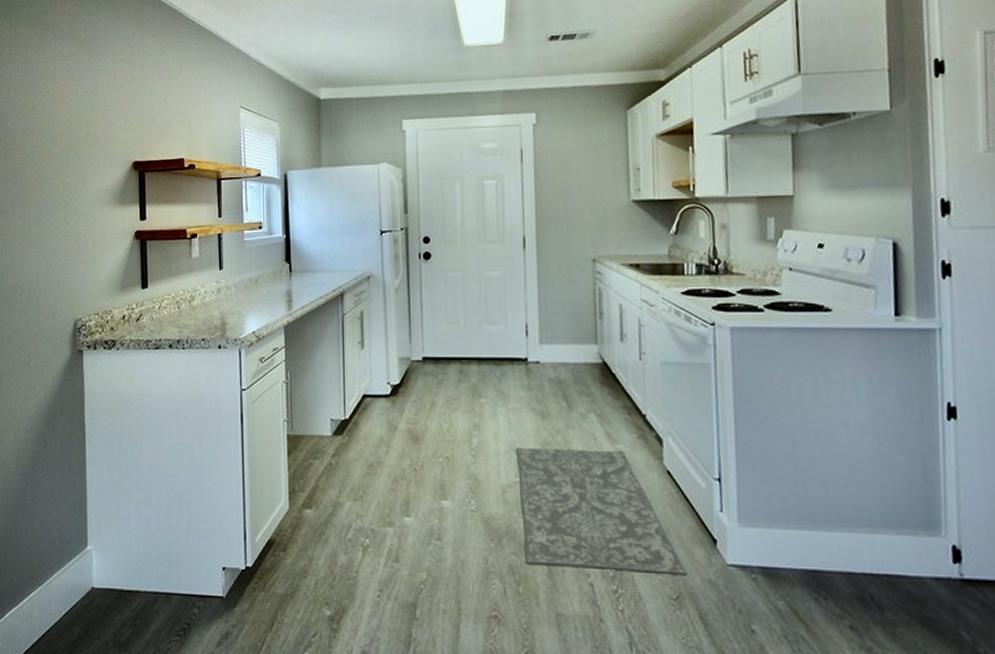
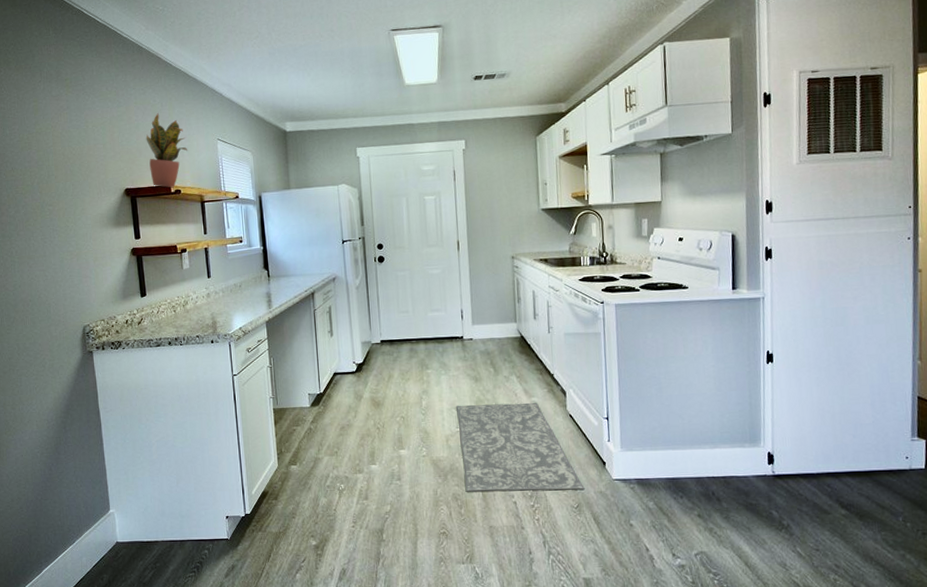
potted plant: none [160,76,207,162] -> present [146,113,188,188]

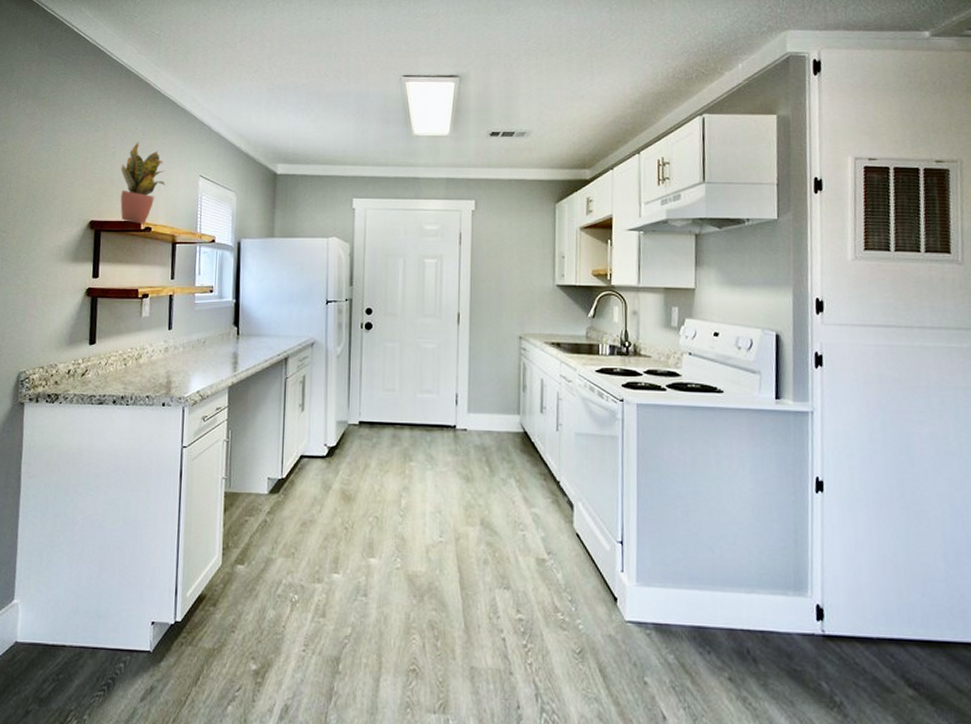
rug: present [456,402,585,492] -> none [442,509,590,630]

